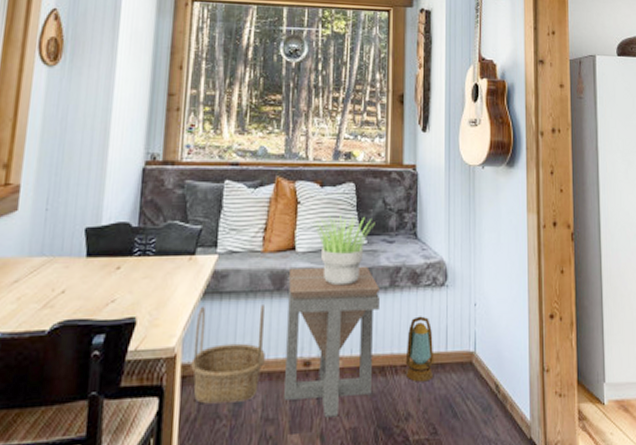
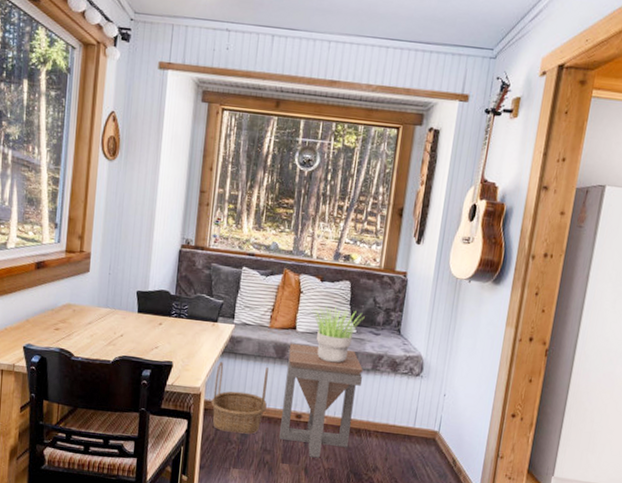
lantern: present [405,316,434,382] -> none [378,396,404,447]

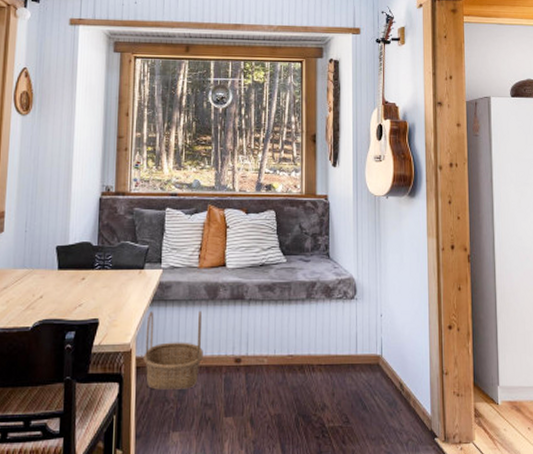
side table: present [279,343,363,458] -> none [220,281,299,405]
potted plant: present [311,305,365,363] -> none [239,237,293,297]

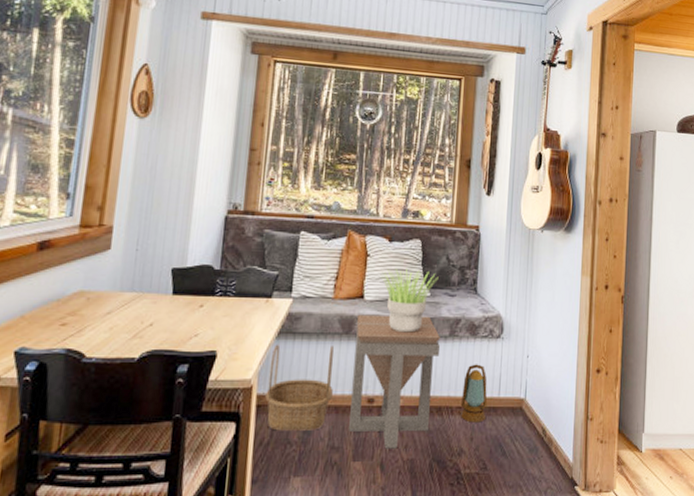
side table: none [220,281,299,405] -> present [349,314,440,449]
potted plant: none [239,237,293,297] -> present [380,268,439,333]
lantern: none [321,324,346,379] -> present [460,364,488,423]

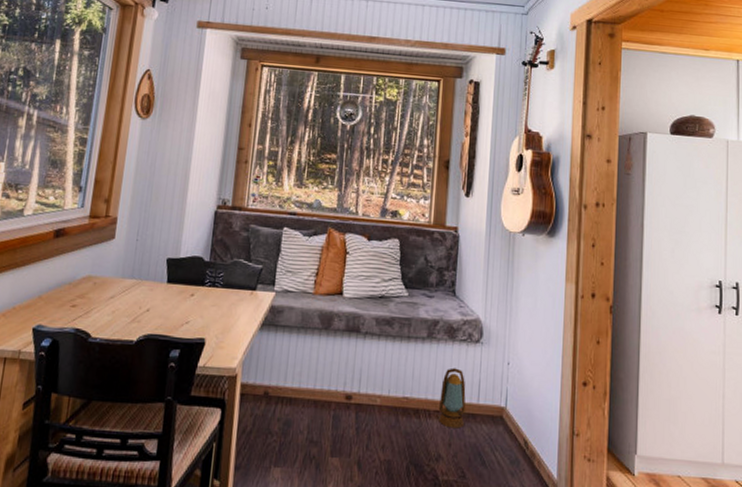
basket: present [265,344,334,431] -> none [249,335,313,423]
side table: present [349,314,440,449] -> none [327,310,418,448]
potted plant: present [380,268,439,333] -> none [359,267,417,332]

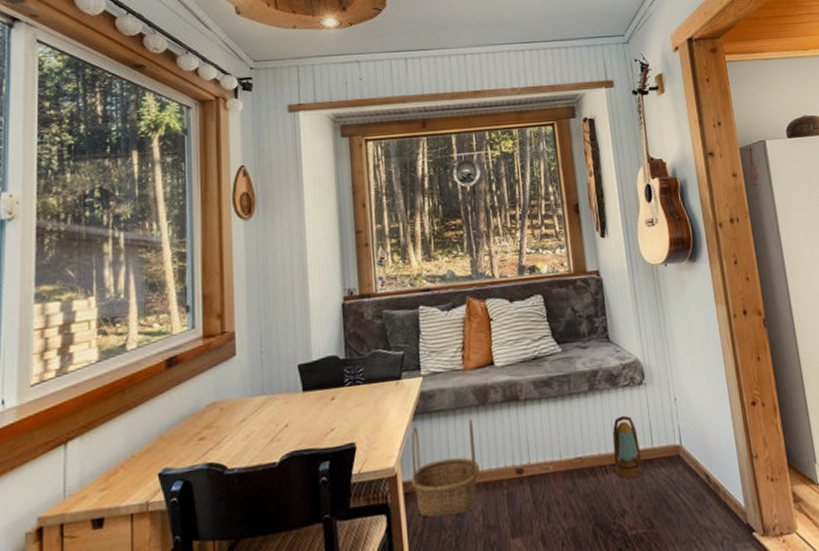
basket: none [249,335,313,423] -> present [410,420,480,518]

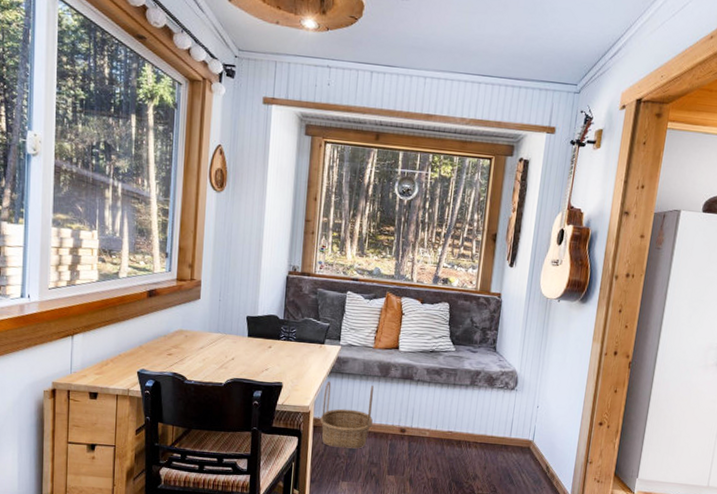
lantern: present [612,415,643,480] -> none [477,409,501,456]

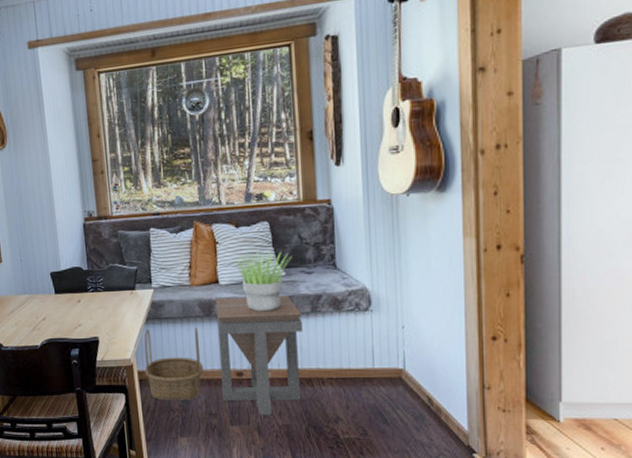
side table: none [385,362,462,469] -> present [214,294,304,416]
potted plant: none [413,326,463,380] -> present [231,251,292,312]

